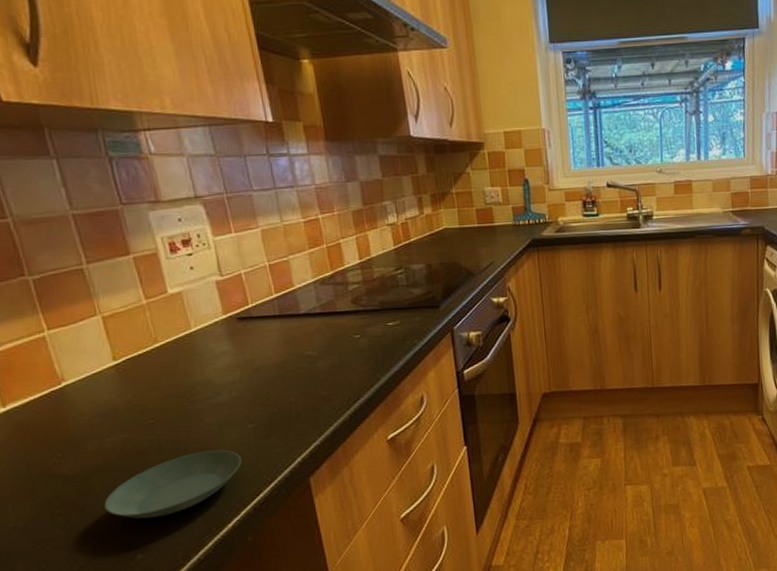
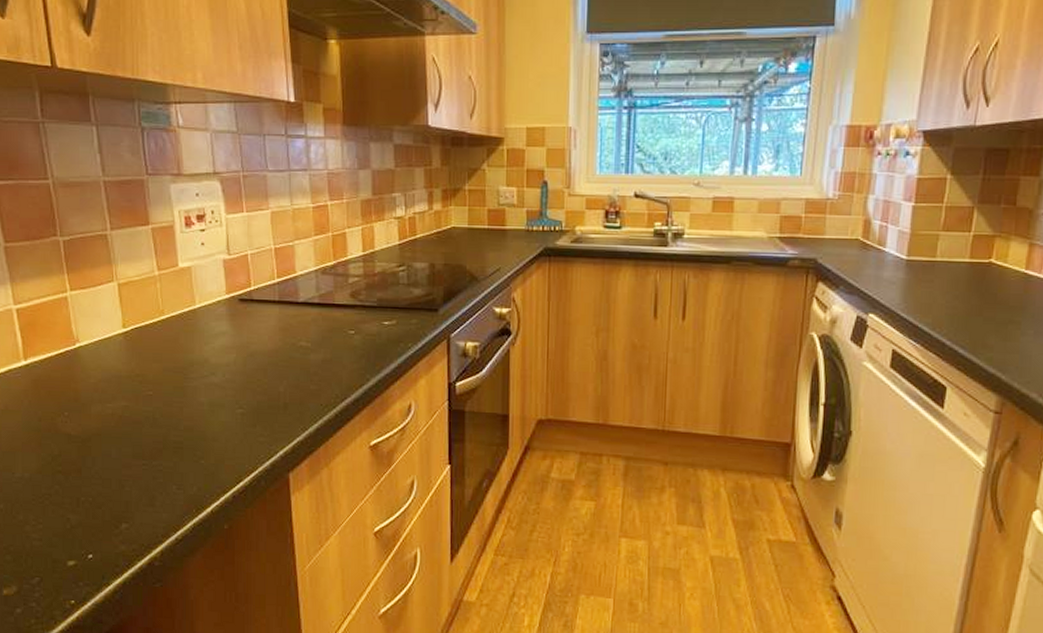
saucer: present [104,449,242,519] -> none [99,430,228,490]

